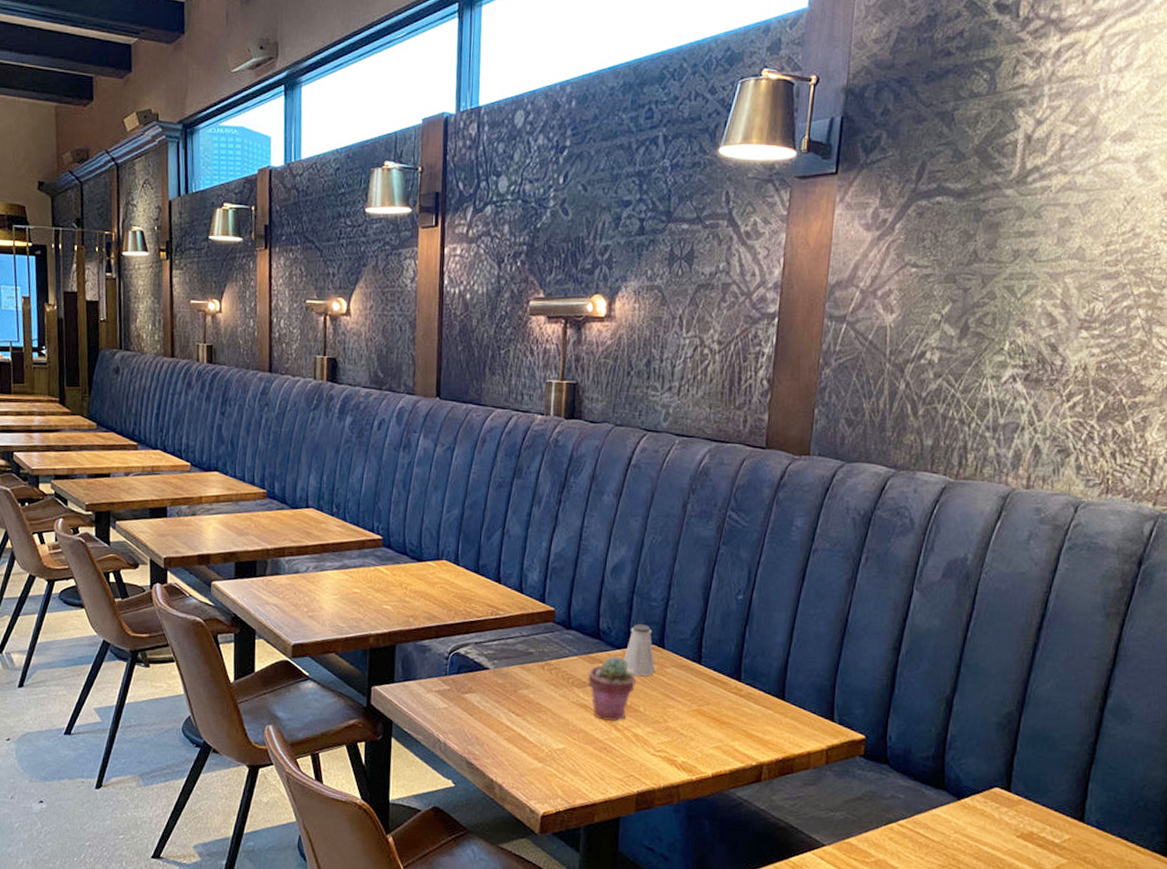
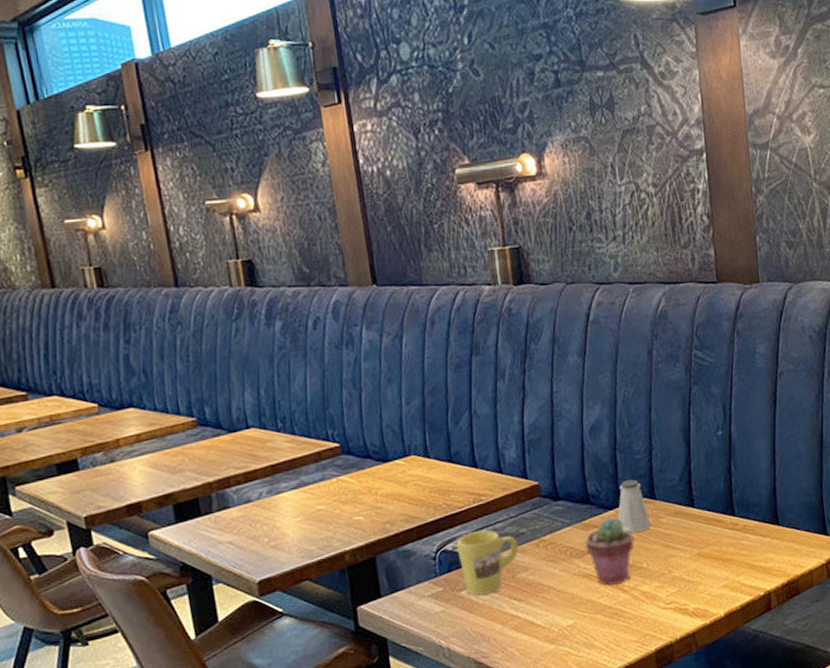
mug: none [468,642,525,702] -> present [456,530,518,595]

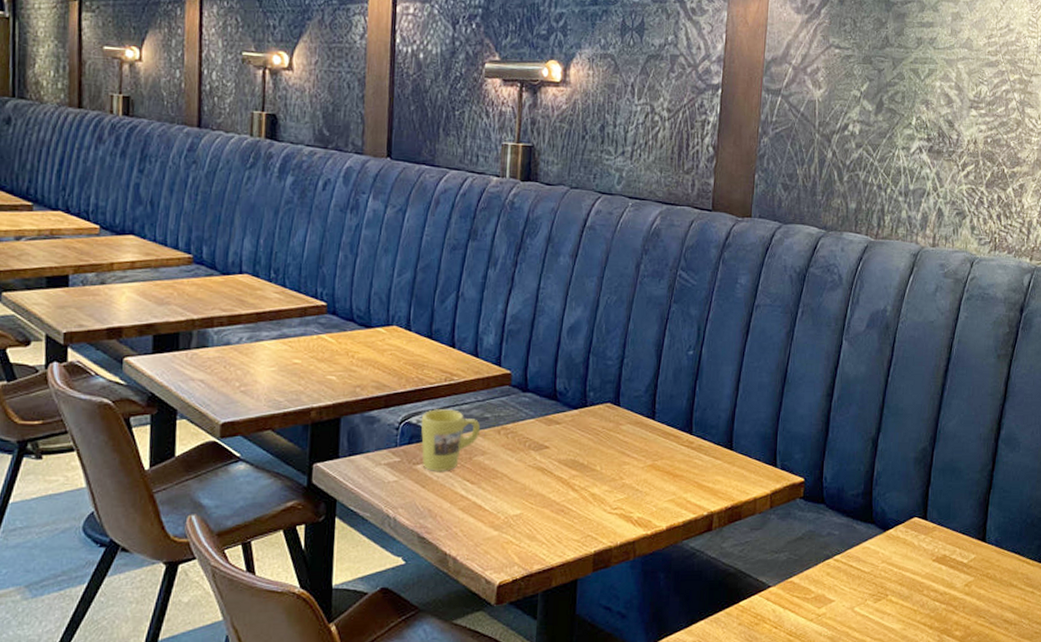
potted succulent: present [585,517,634,586] -> none [544,416,592,482]
saltshaker: present [618,479,652,533] -> none [580,383,612,434]

